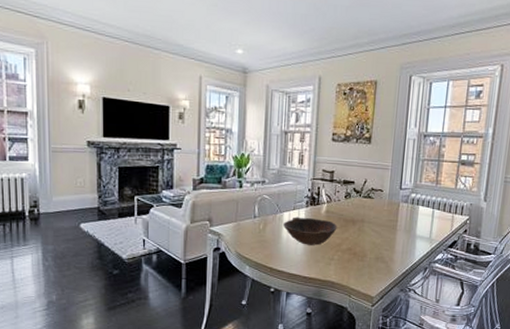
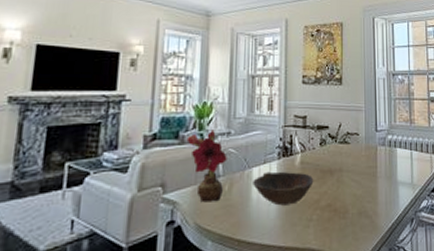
flower: none [228,178,262,237] -> present [186,130,227,203]

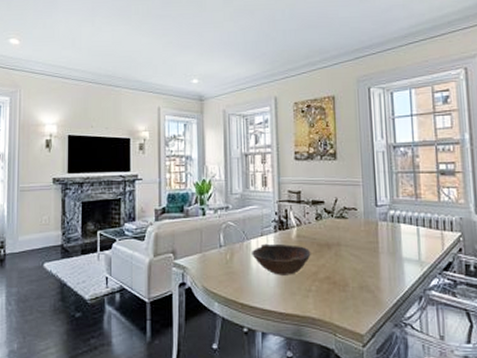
flower: present [186,130,227,203] -> none [190,204,227,269]

